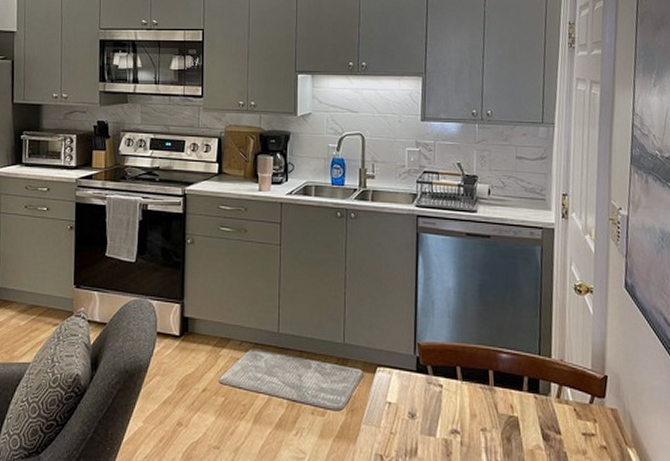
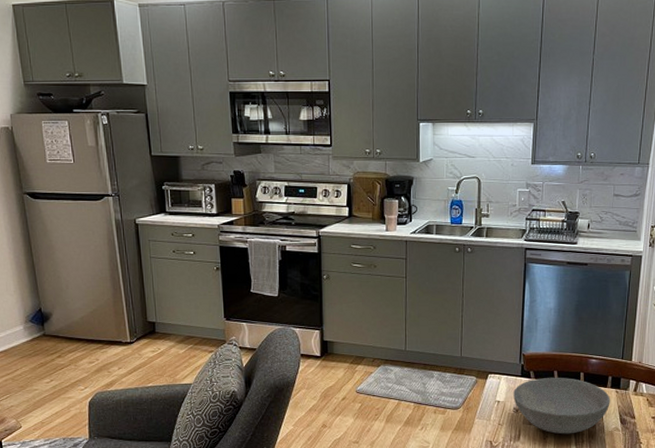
bowl: none [407,374,528,451] -> present [513,377,610,434]

